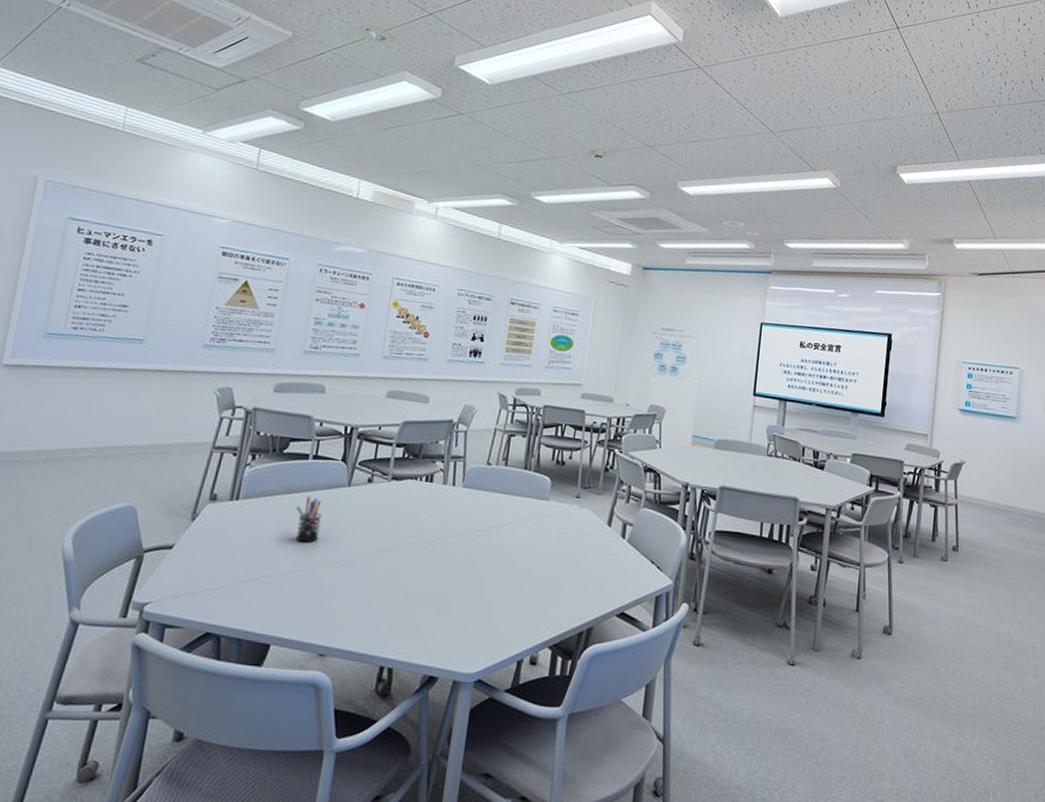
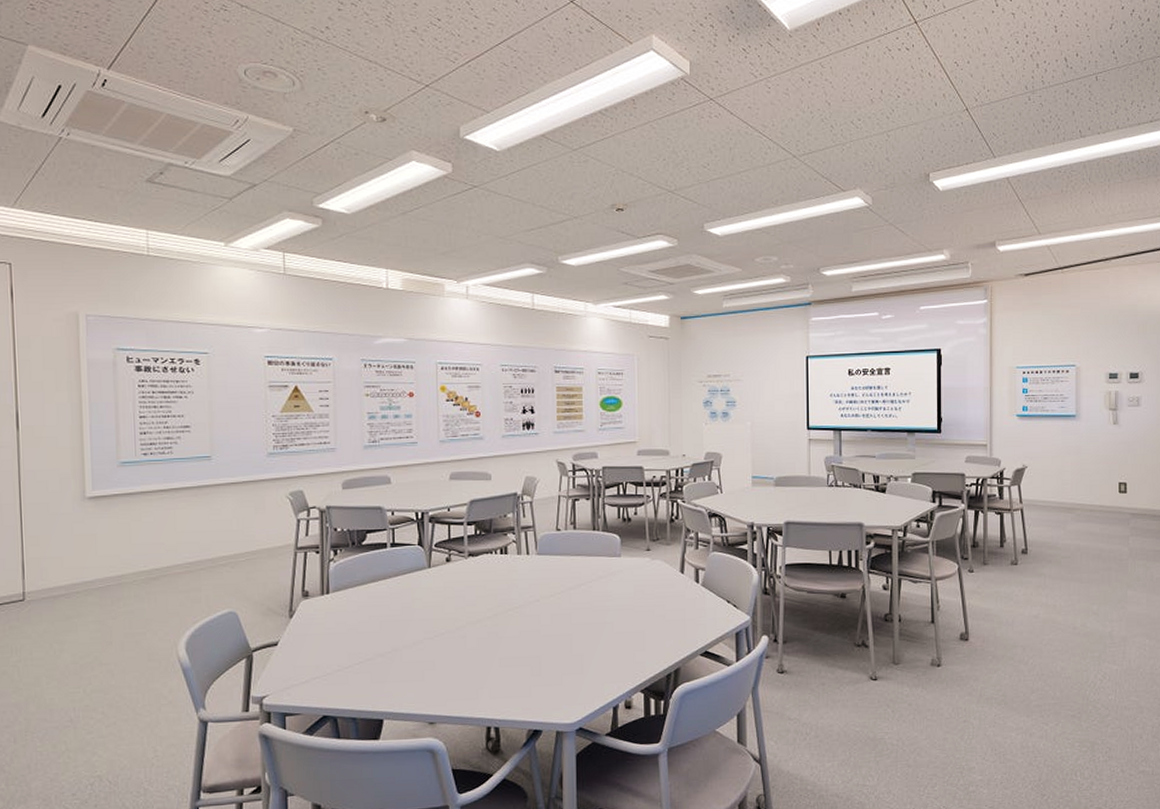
pen holder: present [296,496,322,543] -> none [384,582,409,625]

